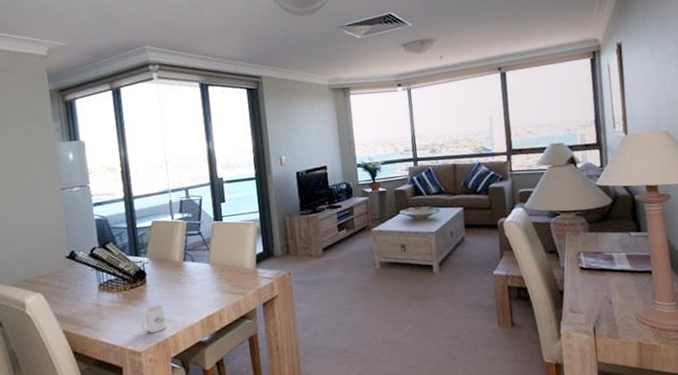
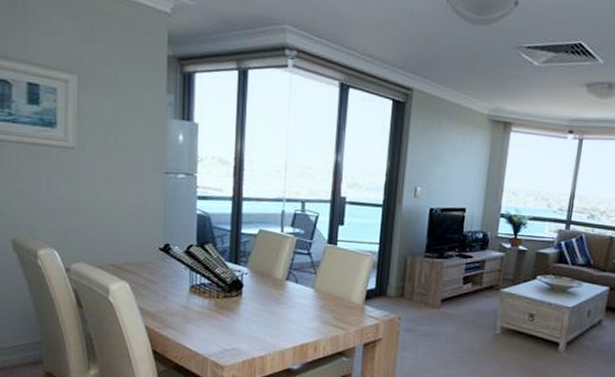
mug: present [140,304,166,333] -> none [229,320,257,350]

